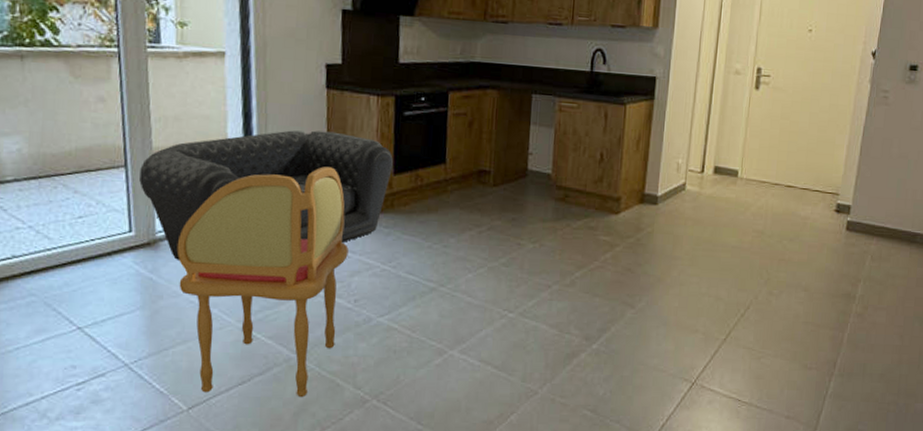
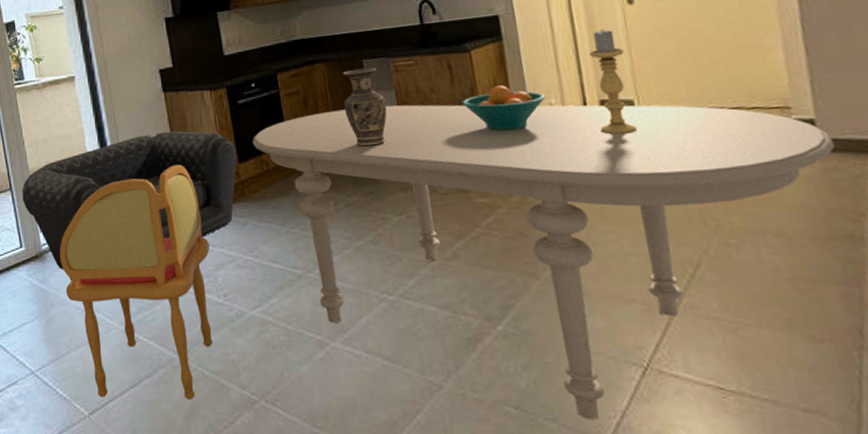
dining table: none [411,137,858,422] -> present [252,104,835,420]
vase: none [505,101,545,178] -> present [342,67,387,148]
fruit bowl: none [608,140,676,181] -> present [461,85,546,131]
candle holder: none [709,106,742,197] -> present [589,28,638,135]

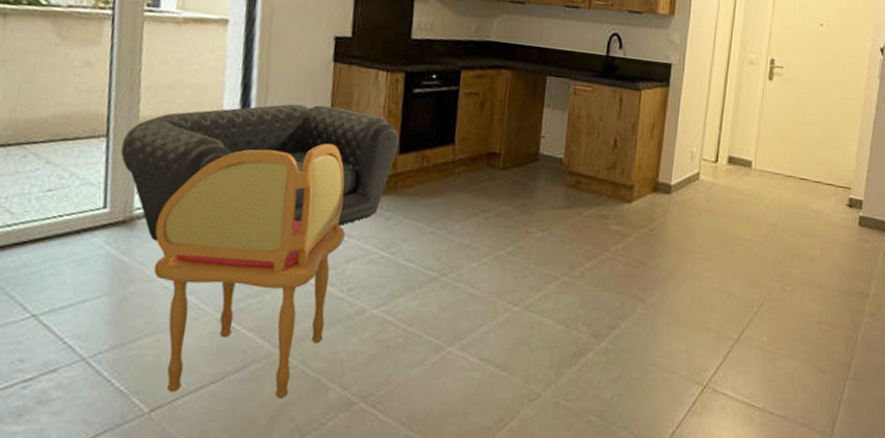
dining table: present [252,104,835,420] -> none [418,118,870,429]
vase: present [342,67,387,148] -> none [517,83,558,163]
fruit bowl: present [461,85,546,131] -> none [622,127,690,169]
candle holder: present [589,28,638,135] -> none [723,95,756,189]

